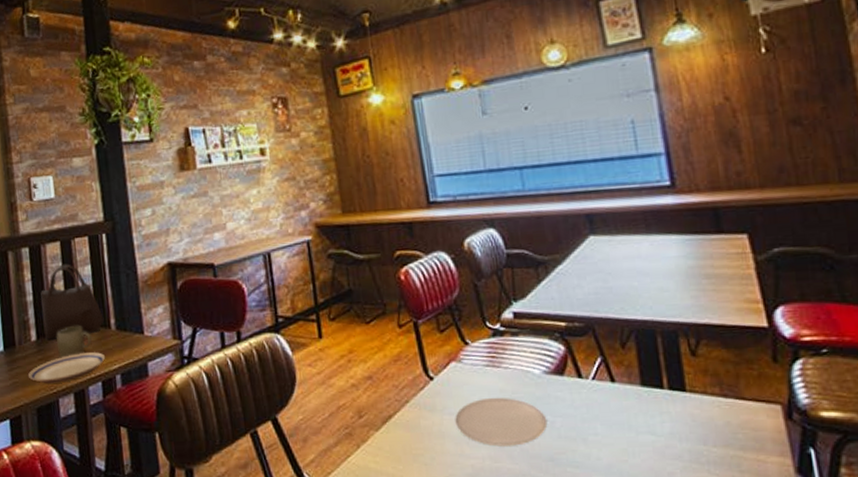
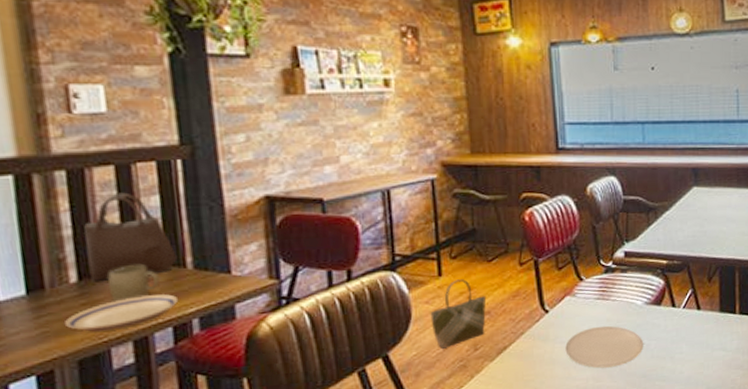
shopping bag: none [313,341,368,414] -> present [430,279,486,349]

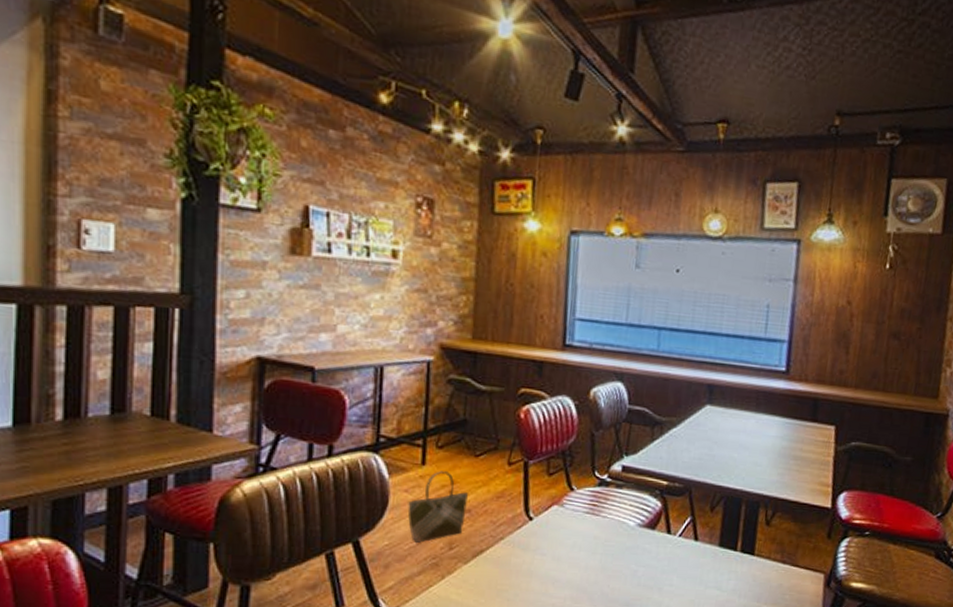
plate: present [65,294,179,332] -> none [45,443,158,475]
handbag: present [84,192,178,281] -> none [75,335,162,423]
mug: present [107,265,161,302] -> none [91,410,143,446]
plate: present [565,325,644,369] -> none [545,542,631,590]

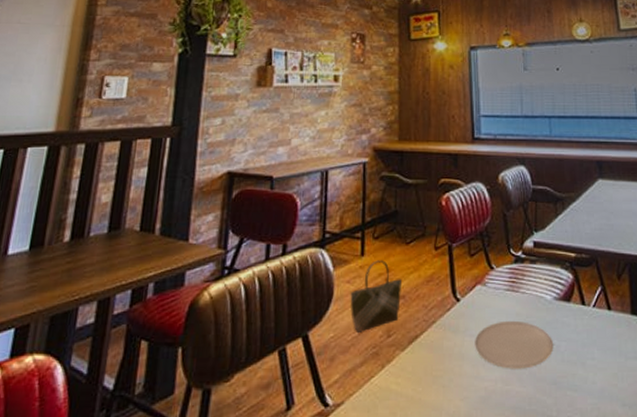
plate: none [545,542,631,590] -> present [475,320,554,369]

